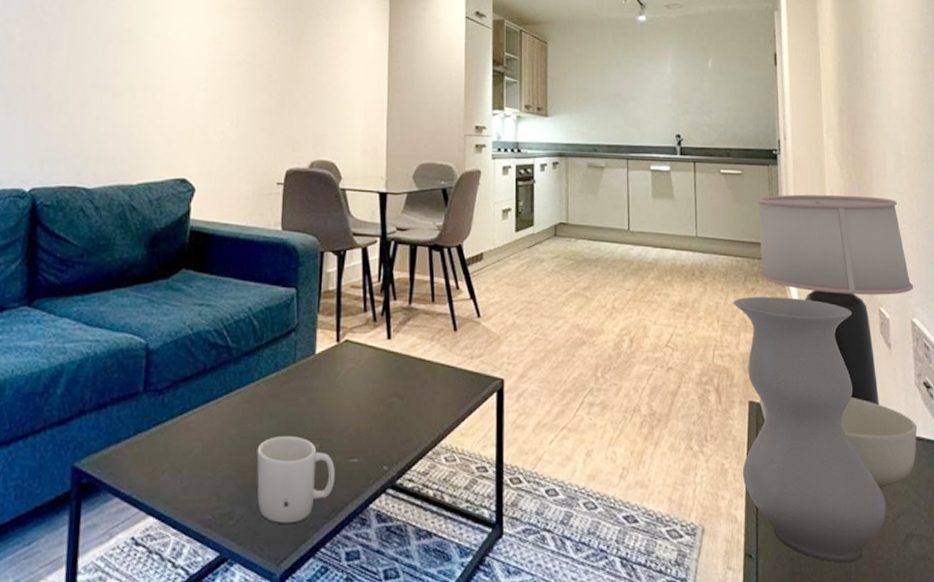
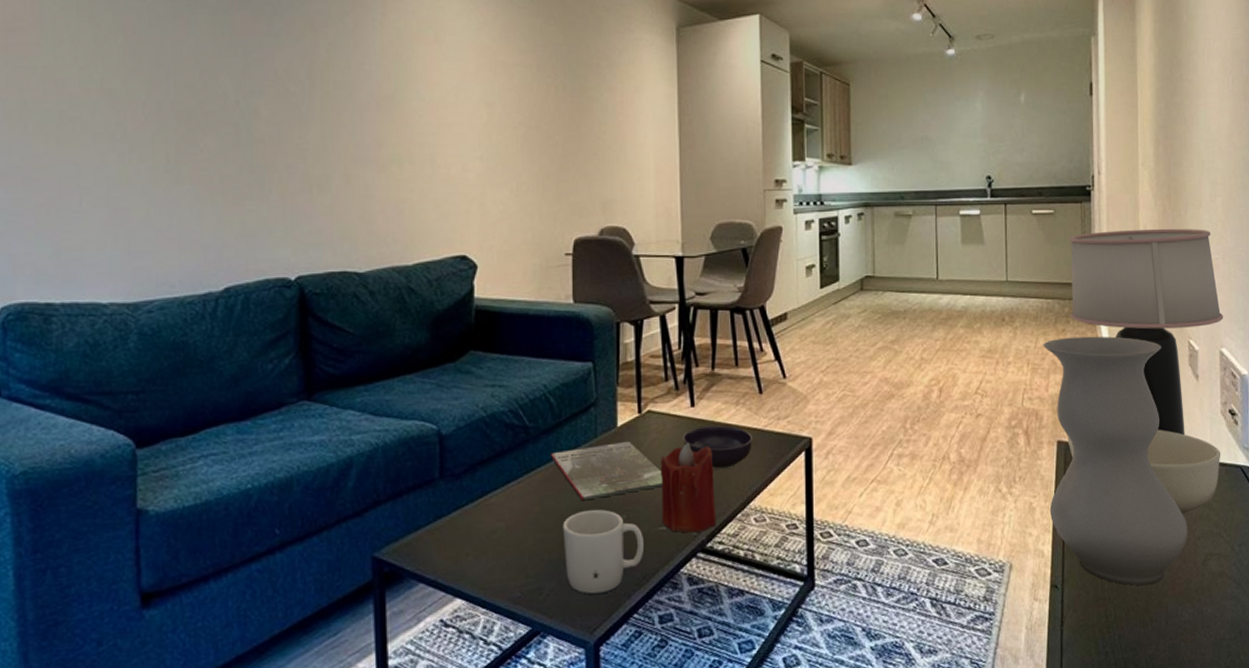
magazine: none [250,368,357,426] -> present [551,440,663,501]
candle: none [354,374,408,467] -> present [660,442,717,533]
bowl: none [377,360,446,405] -> present [682,425,752,470]

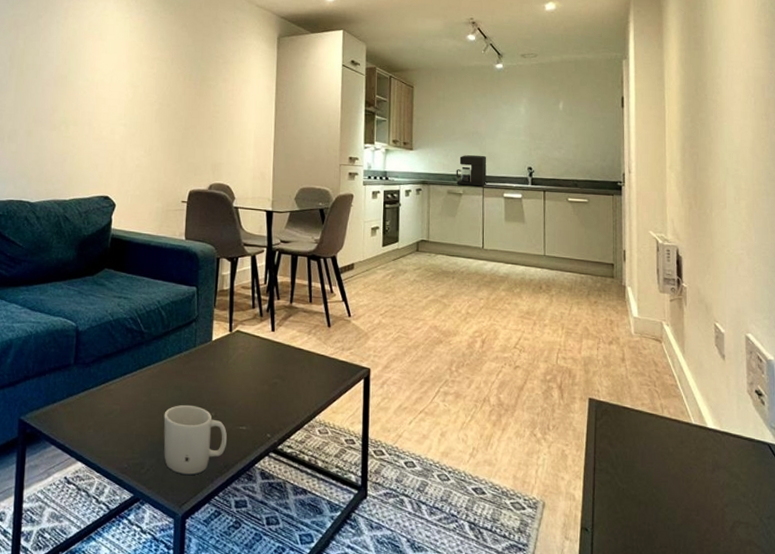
magazine: present [551,440,663,501] -> none [159,352,246,397]
candle: present [660,442,717,533] -> none [242,360,287,435]
bowl: present [682,425,752,470] -> none [263,348,320,386]
coffee maker: none [903,165,939,205] -> present [456,155,487,187]
vase: present [1043,336,1188,586] -> none [576,308,716,542]
bowl: present [1068,429,1221,515] -> none [598,397,748,481]
table lamp: present [1069,228,1224,436] -> none [601,221,749,409]

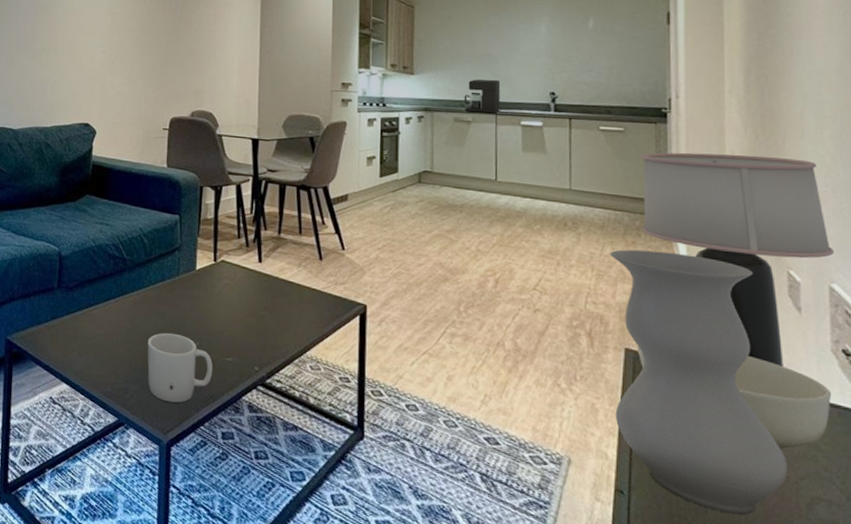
vase: none [576,308,716,542] -> present [610,249,788,515]
bowl: none [598,397,748,481] -> present [637,347,832,450]
table lamp: none [601,221,749,409] -> present [641,152,835,368]

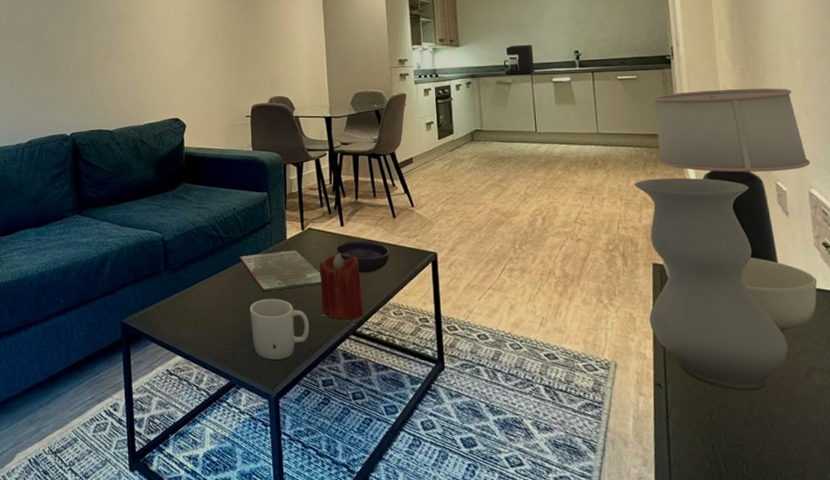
magazine: none [142,282,232,325] -> present [240,249,322,292]
candle: none [229,291,276,369] -> present [319,252,364,320]
bowl: none [250,280,311,320] -> present [335,241,389,274]

